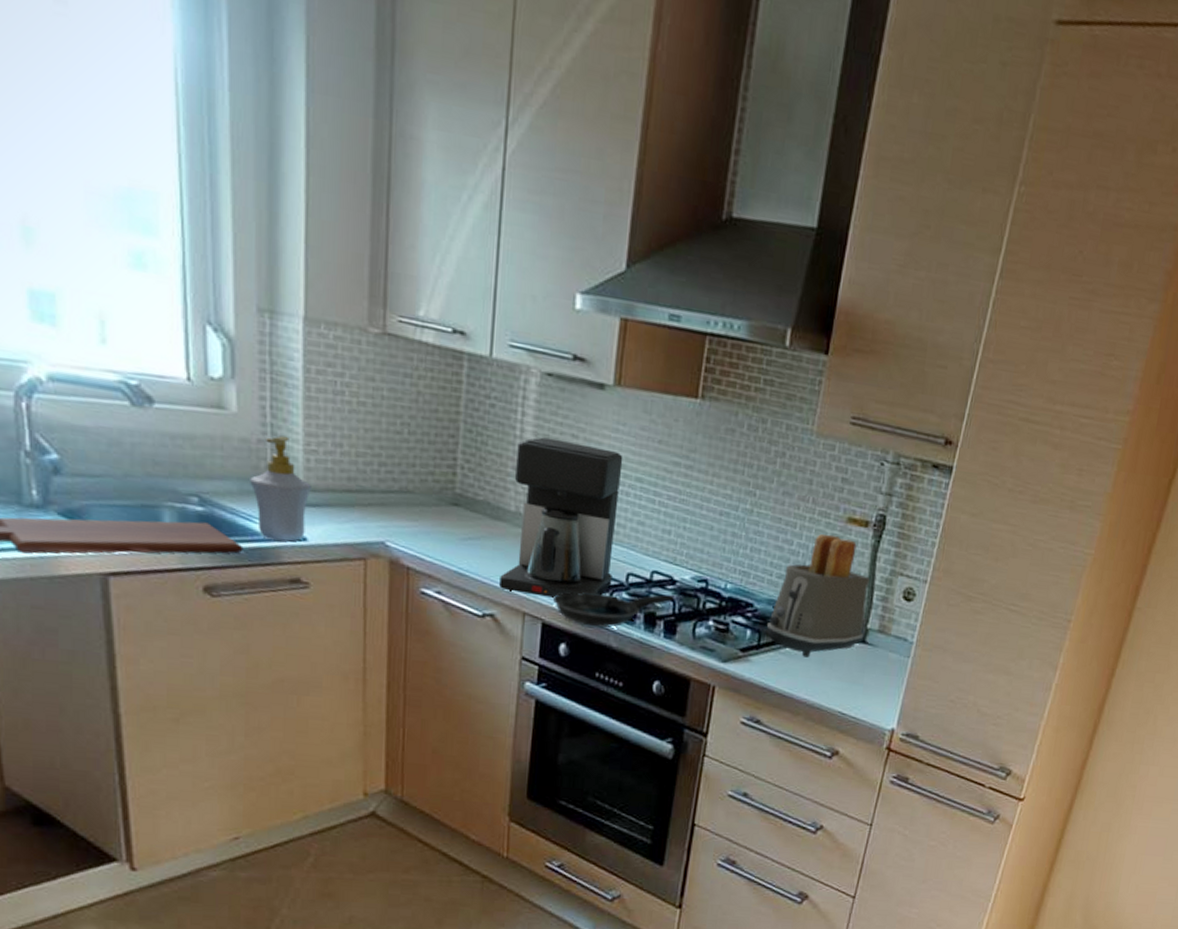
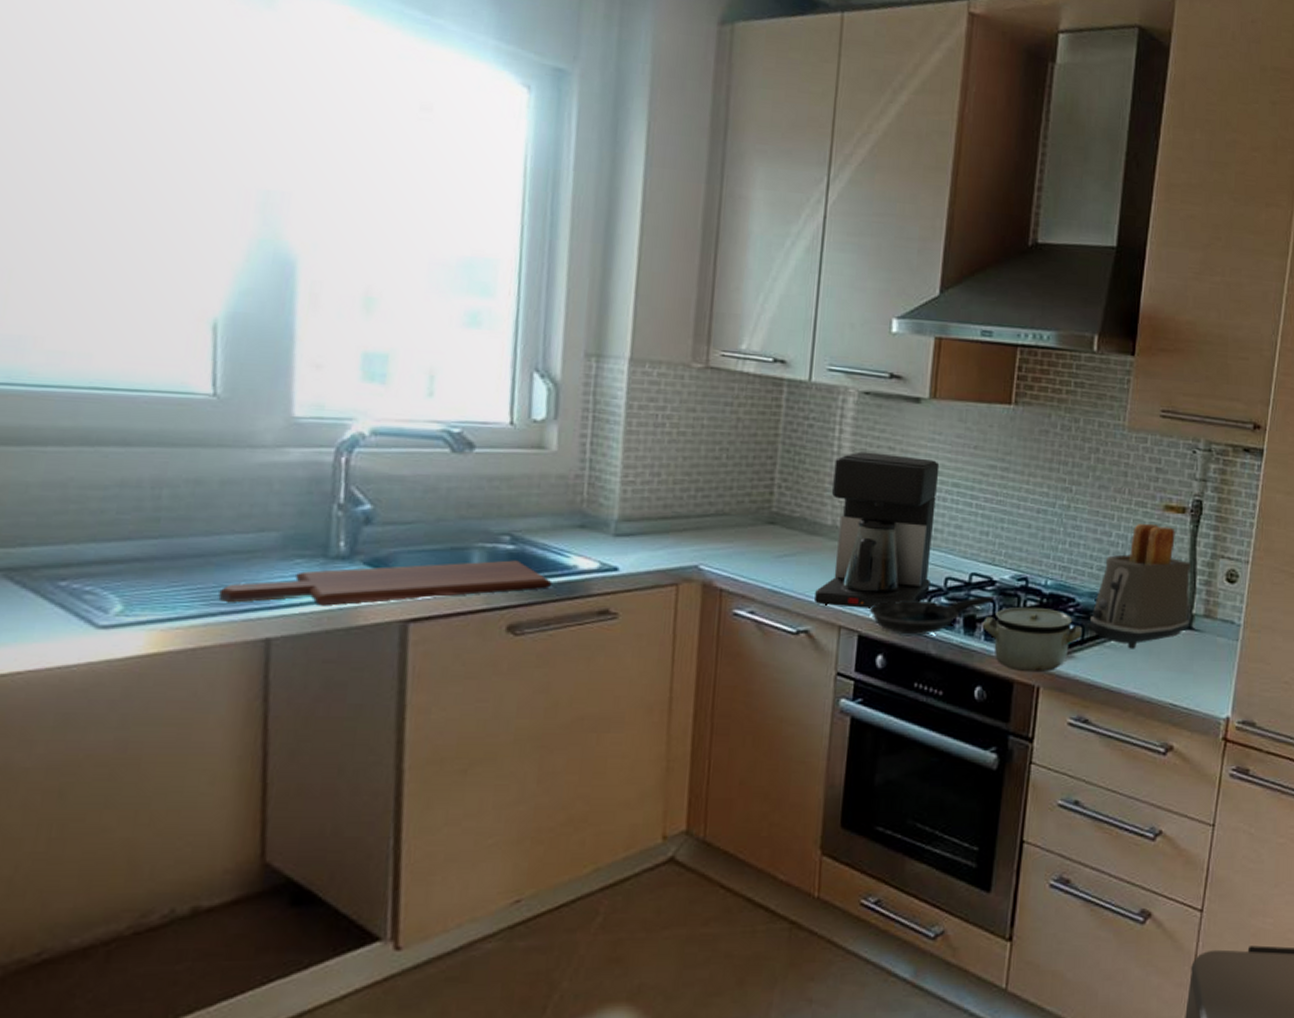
soap bottle: present [250,435,311,542] -> none [564,470,627,573]
saucepan: none [661,607,760,673] -> present [982,607,1083,673]

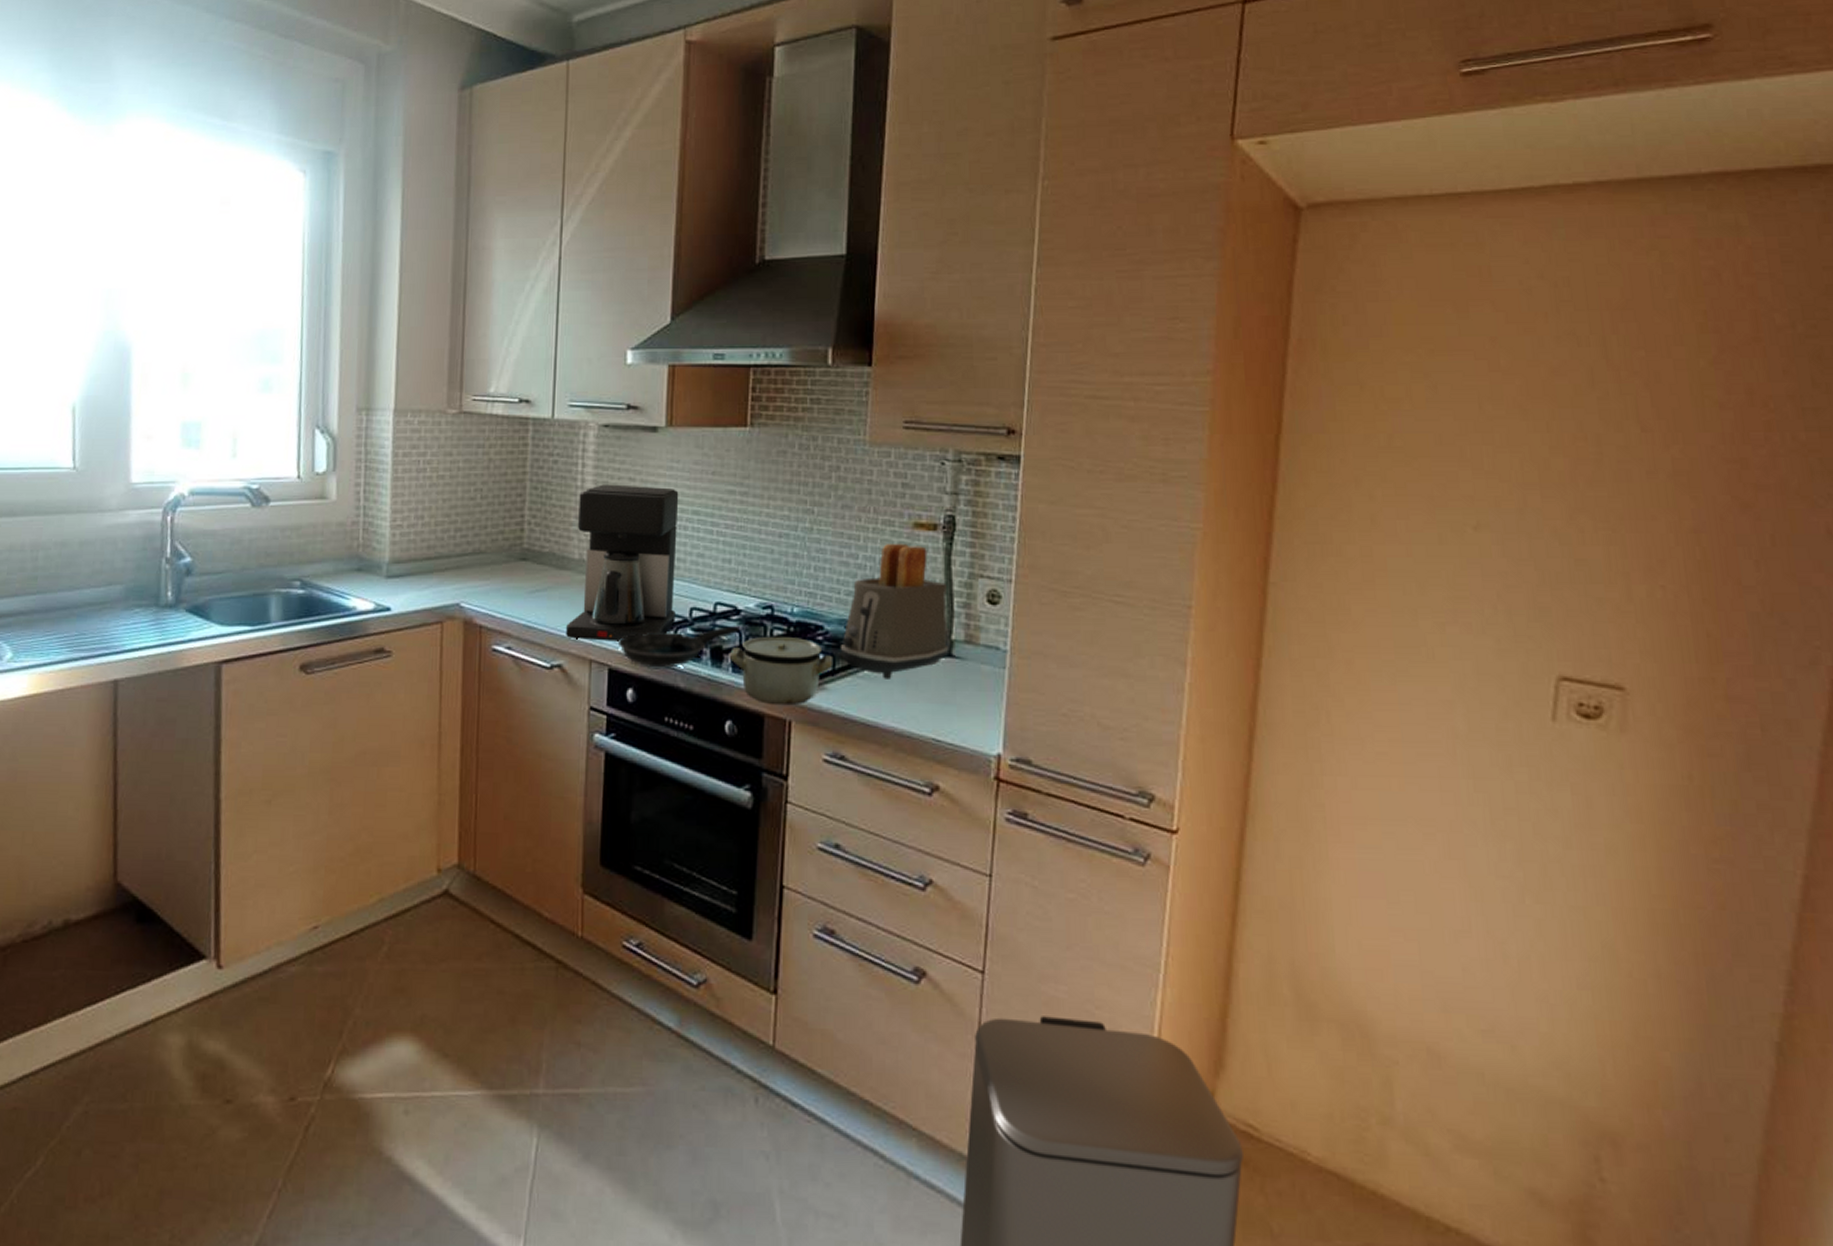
cutting board: present [218,560,552,605] -> none [79,604,336,649]

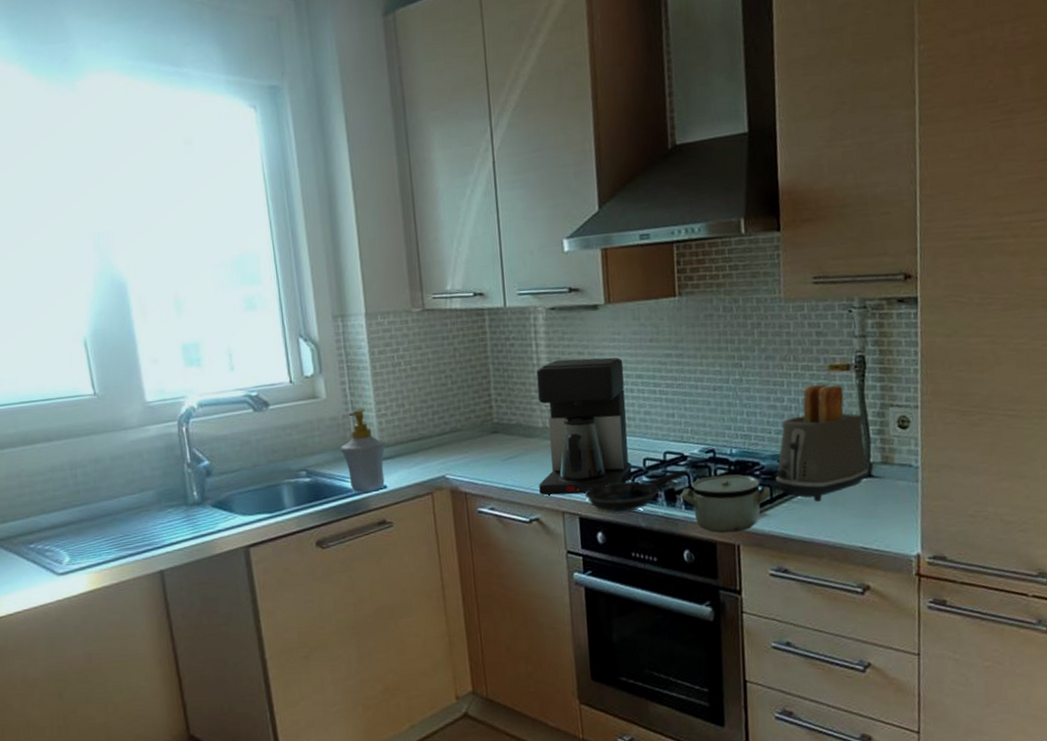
soap bottle: none [344,516,396,613] -> present [340,408,385,493]

